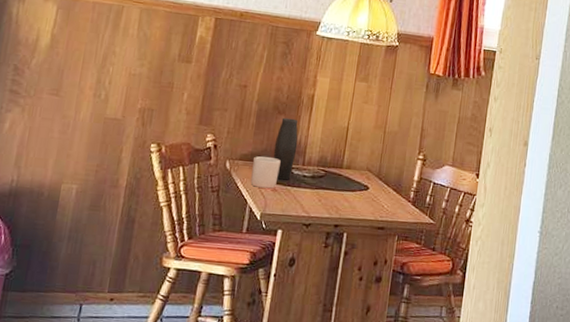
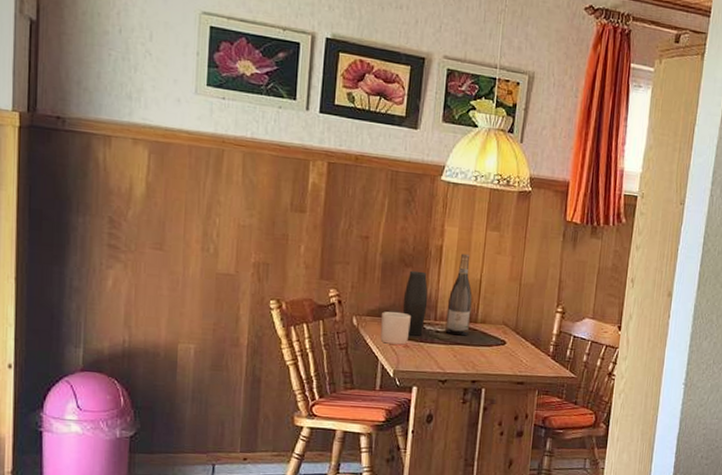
wine bottle: none [312,102,340,182] -> present [445,253,473,337]

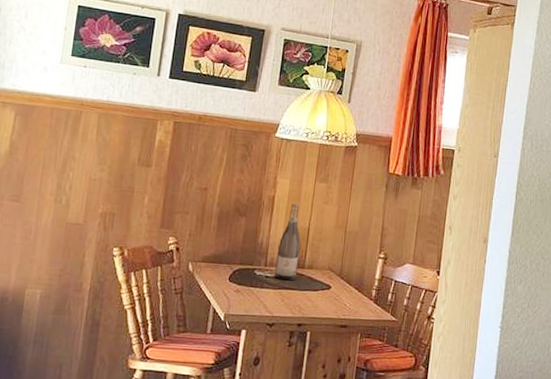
mug: present [380,311,411,345] -> none [213,257,243,290]
vase: present [402,270,428,337] -> none [235,219,260,282]

